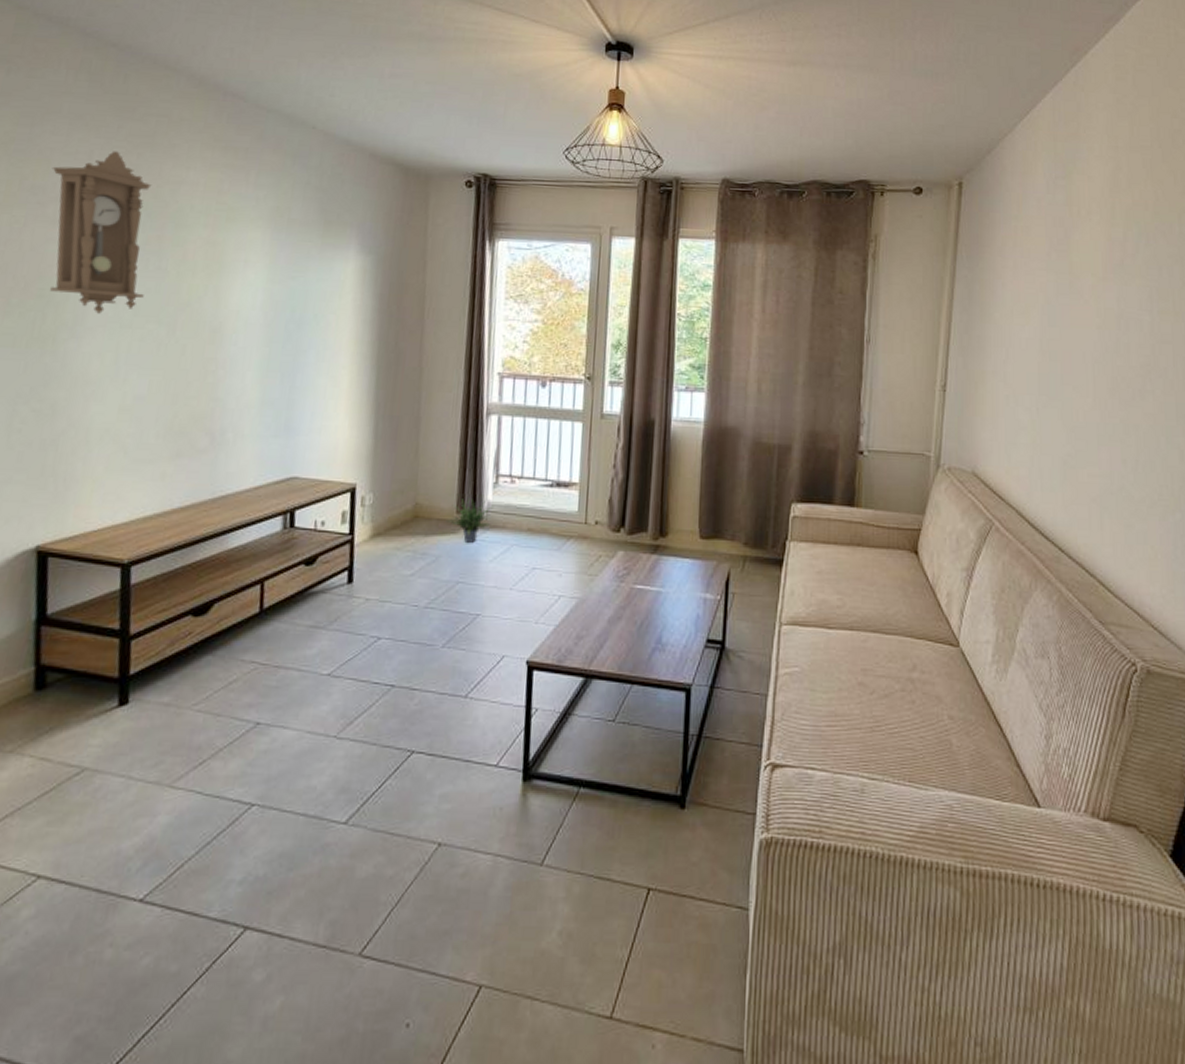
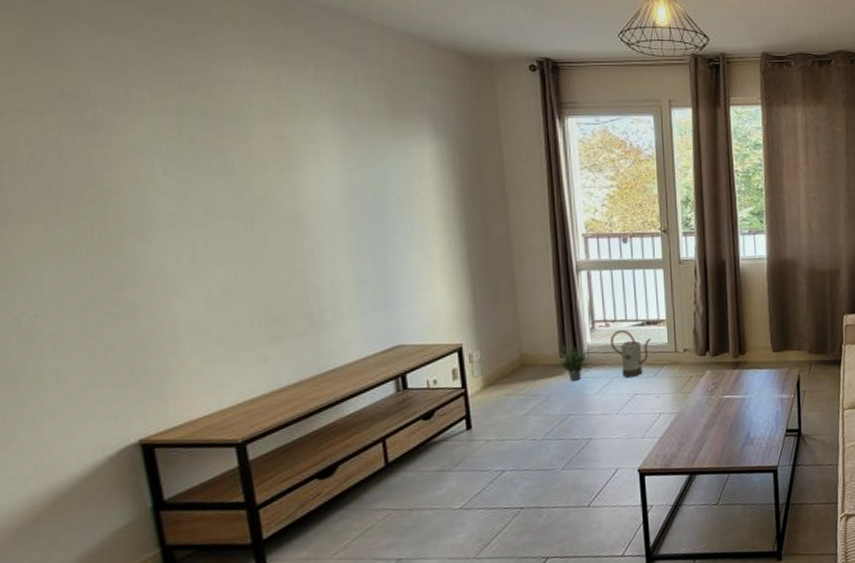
pendulum clock: present [50,151,152,314] -> none [81,52,213,215]
watering can: none [513,488,559,548] -> present [611,329,651,378]

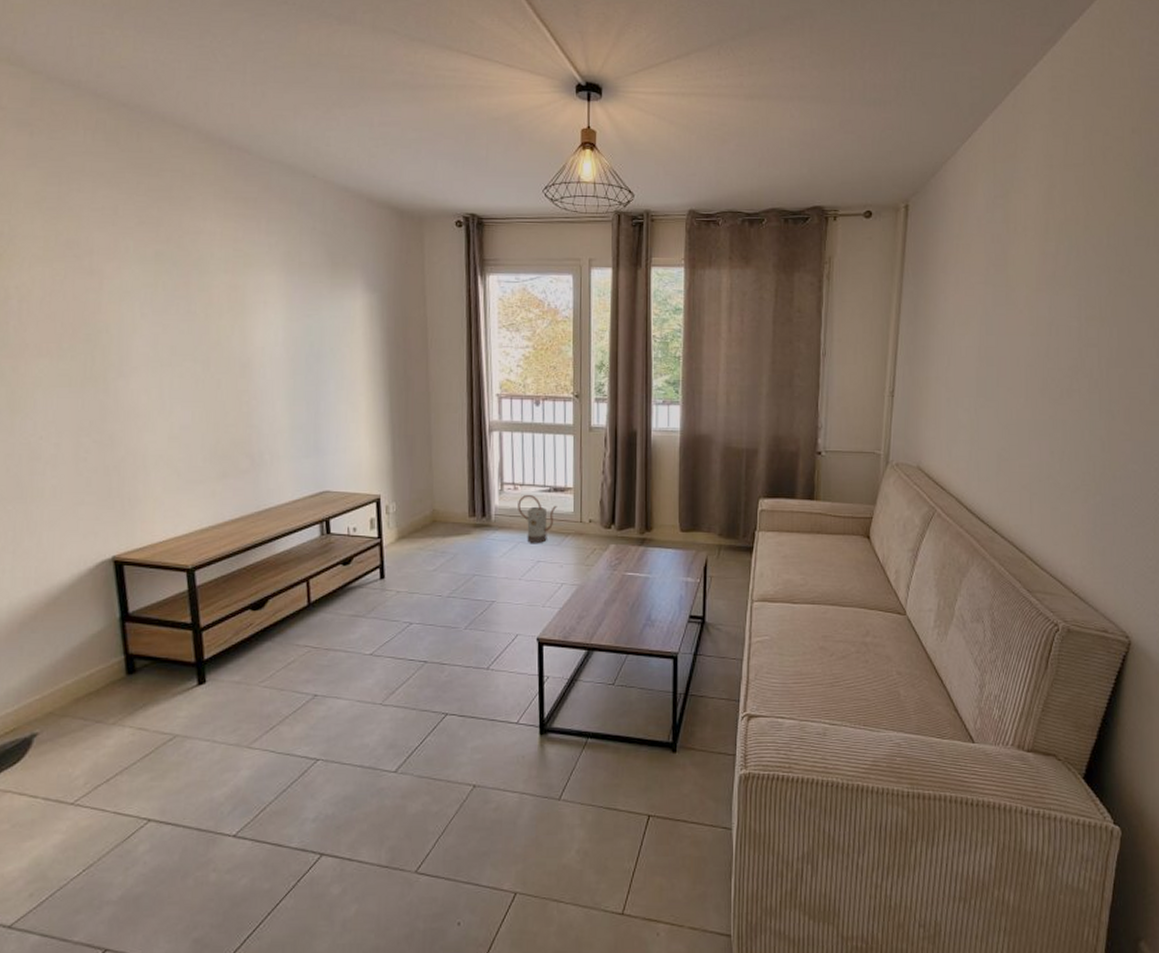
potted plant: present [551,343,594,381] -> none [460,503,501,541]

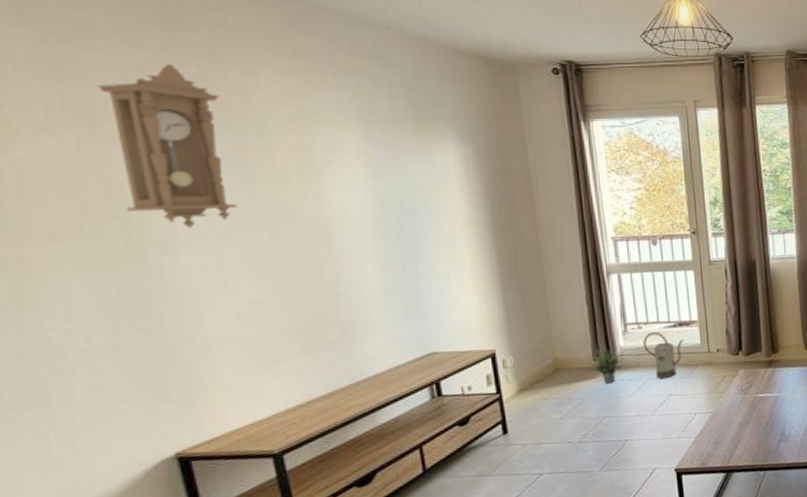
pendulum clock: none [82,205,179,354] -> present [96,64,237,228]
potted plant: none [460,503,501,541] -> present [585,346,627,384]

